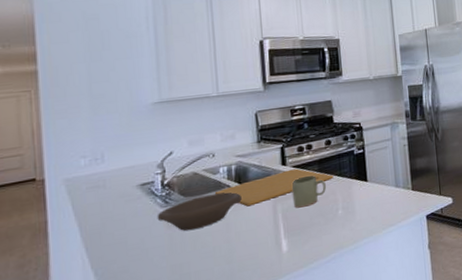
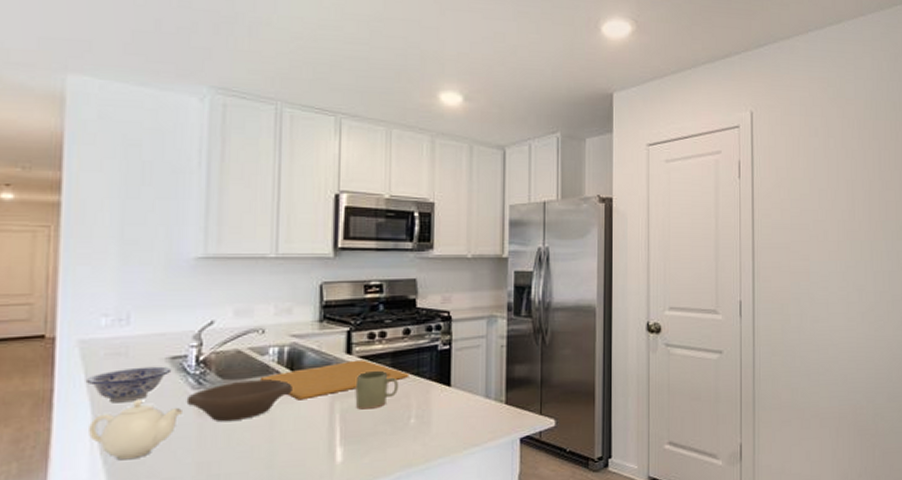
bowl: none [72,192,143,227] -> present [85,366,172,403]
teapot: none [80,220,156,272] -> present [89,399,184,461]

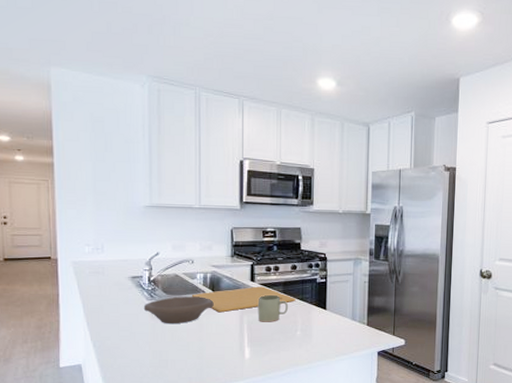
bowl: present [85,366,172,403] -> none [78,282,133,306]
teapot: present [89,399,184,461] -> none [83,304,142,345]

